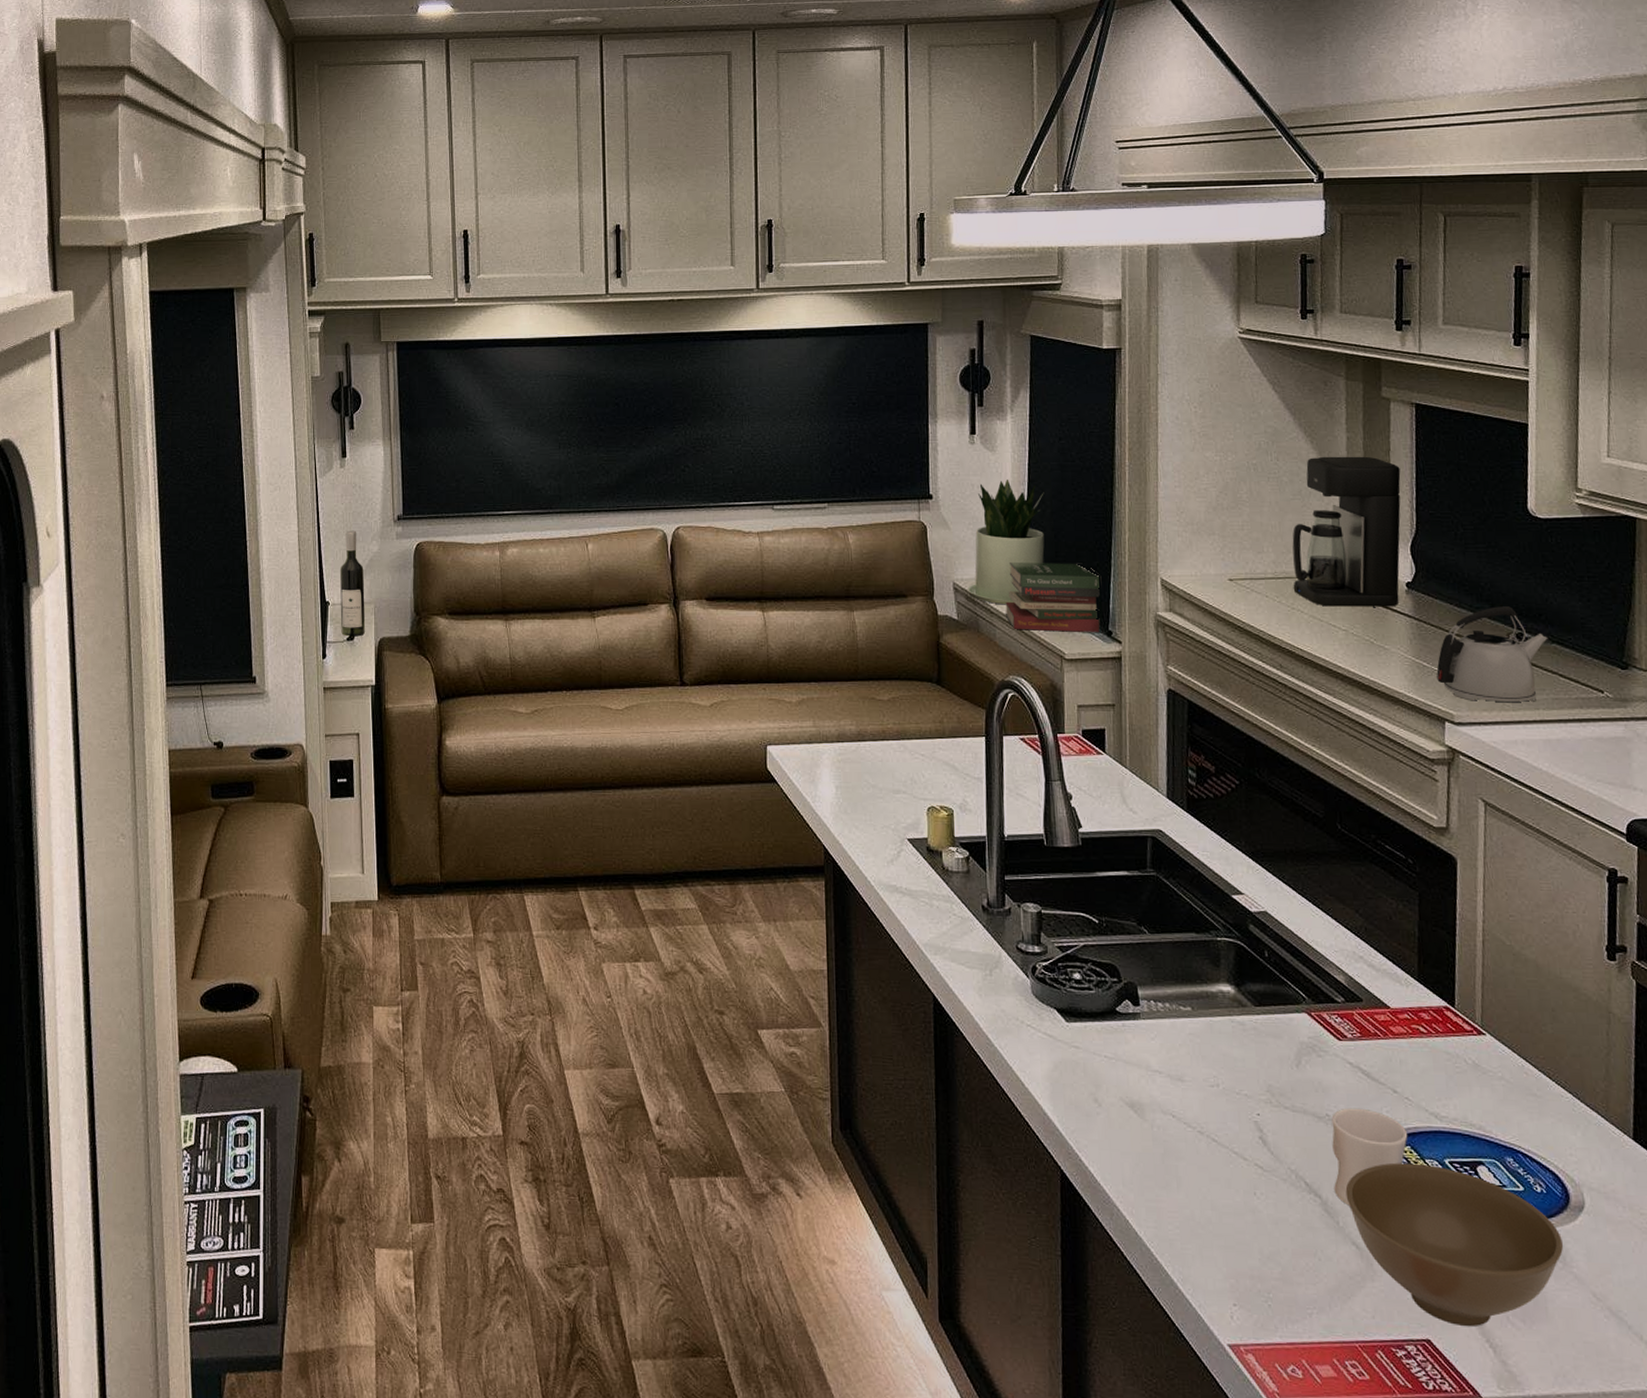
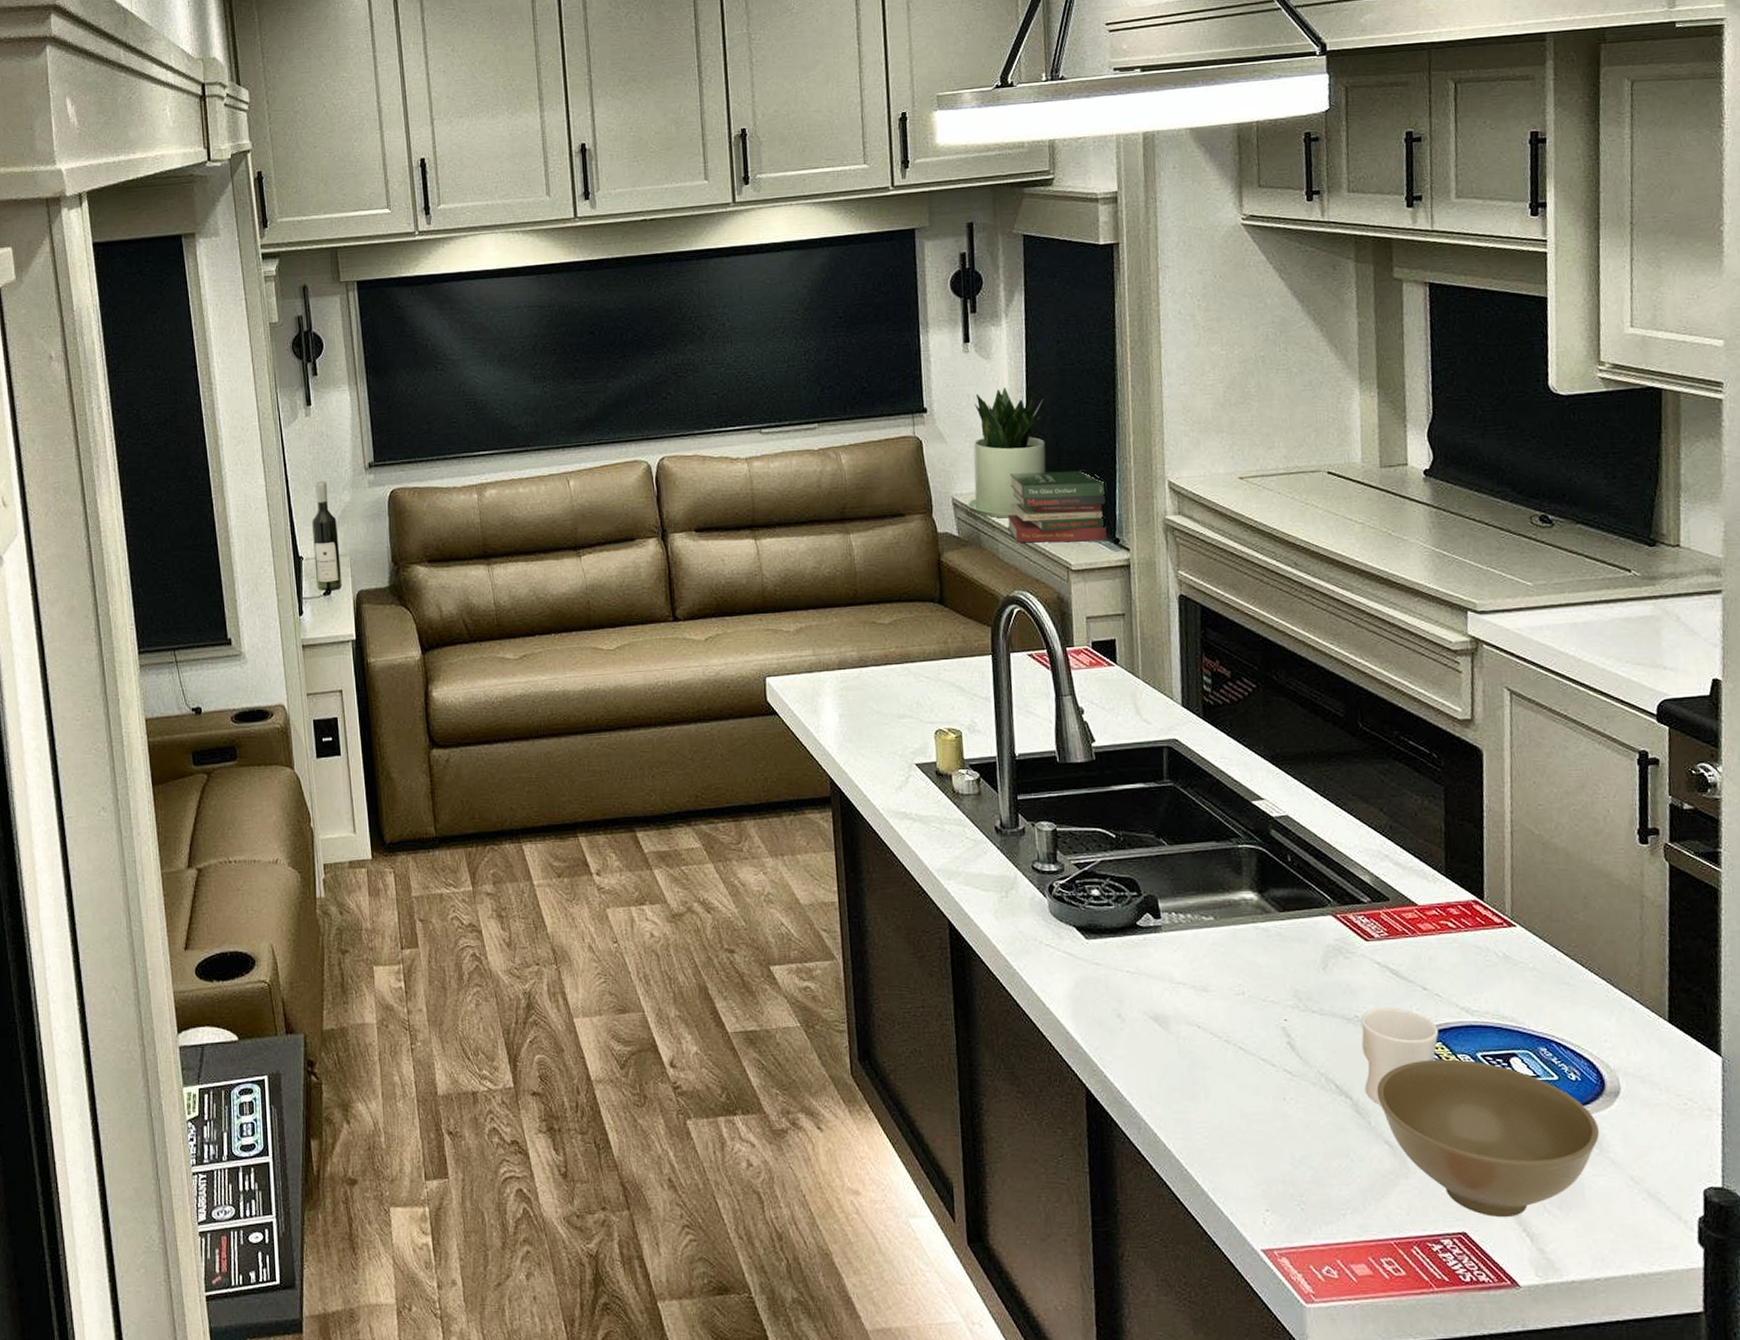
coffee maker: present [1292,456,1401,607] -> none [1303,341,1417,500]
kettle: present [1436,606,1548,702] -> none [1457,488,1572,589]

